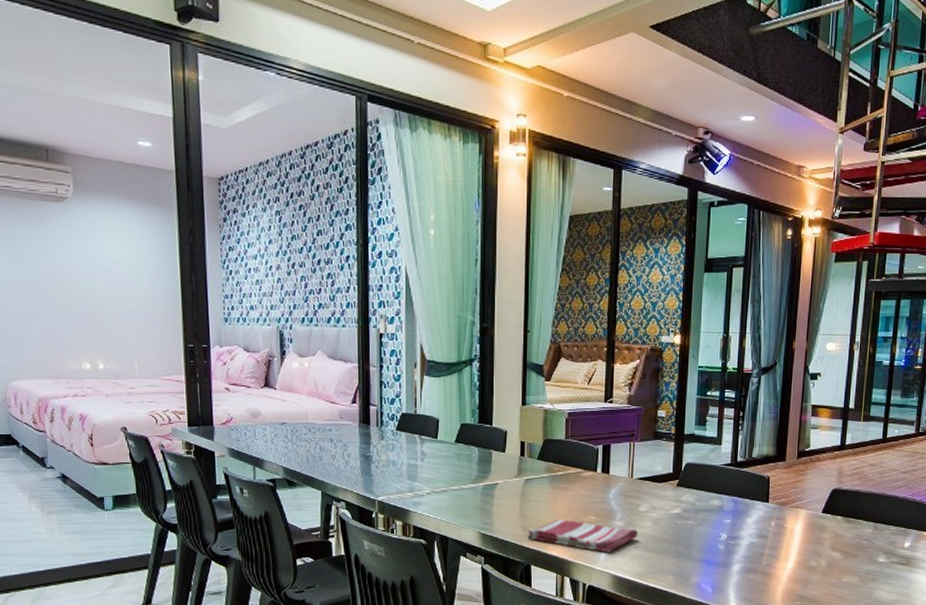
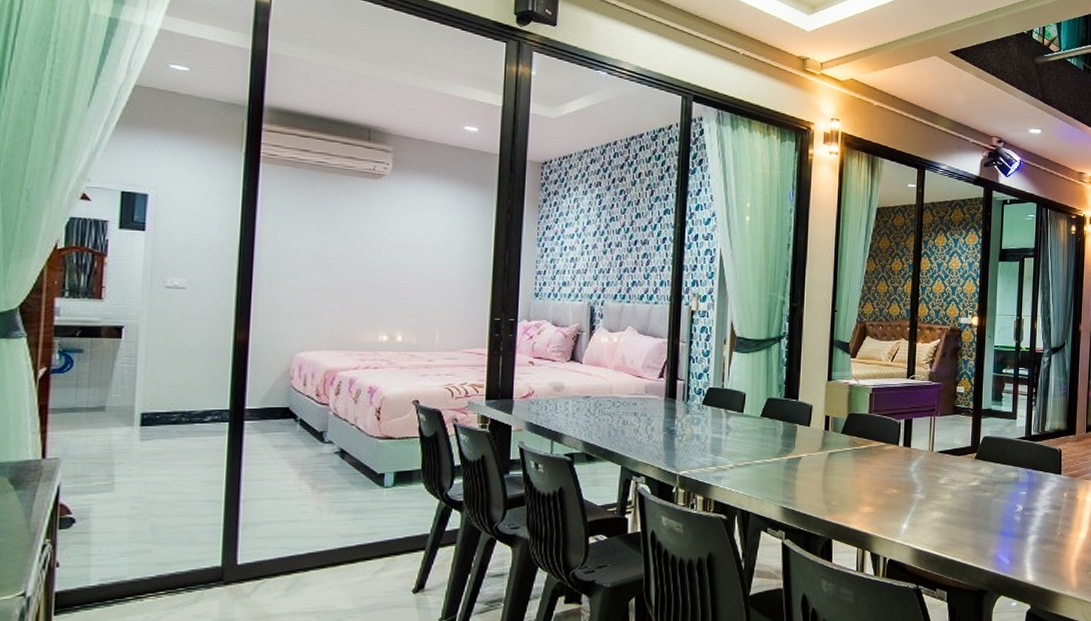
dish towel: present [527,520,638,553] -> none [829,493,938,526]

